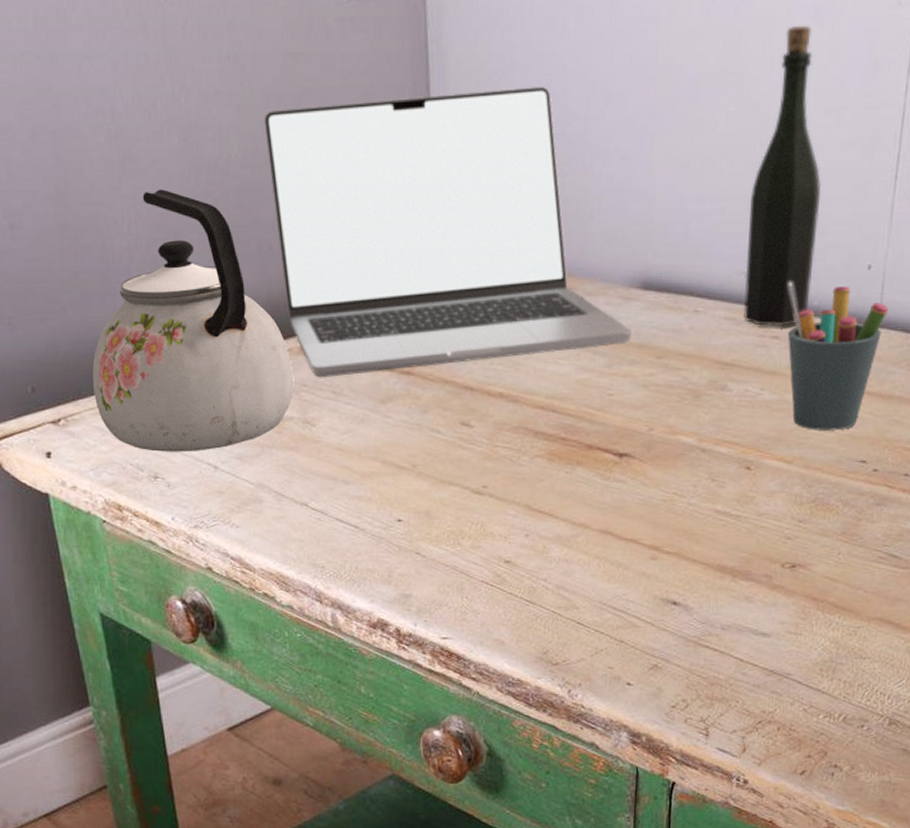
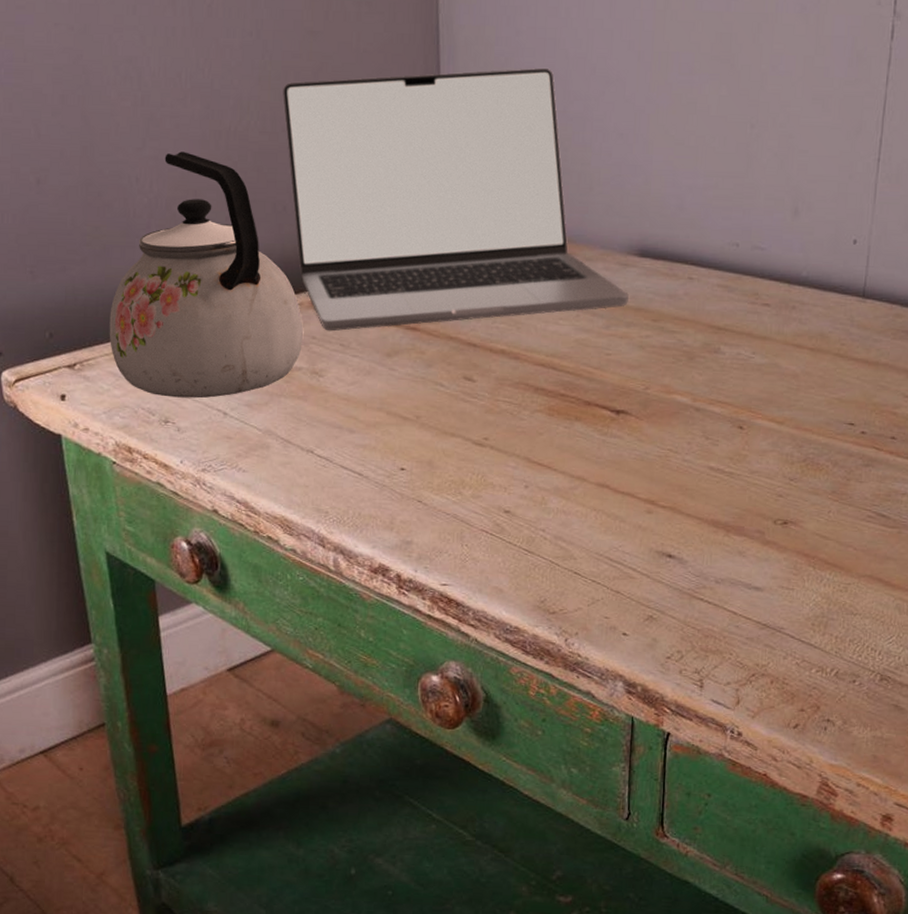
bottle: present [744,25,822,326] -> none [736,20,809,295]
pen holder: present [787,282,889,431] -> none [777,253,874,394]

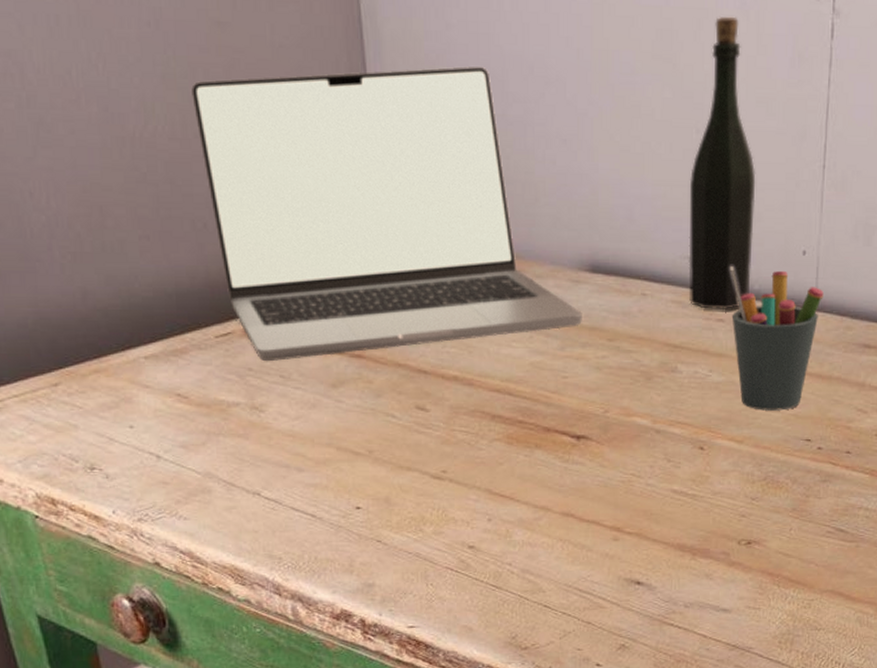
kettle: present [109,151,304,399] -> none [14,161,239,441]
bottle: none [736,20,809,295] -> present [688,16,756,310]
pen holder: none [777,253,874,394] -> present [729,266,824,411]

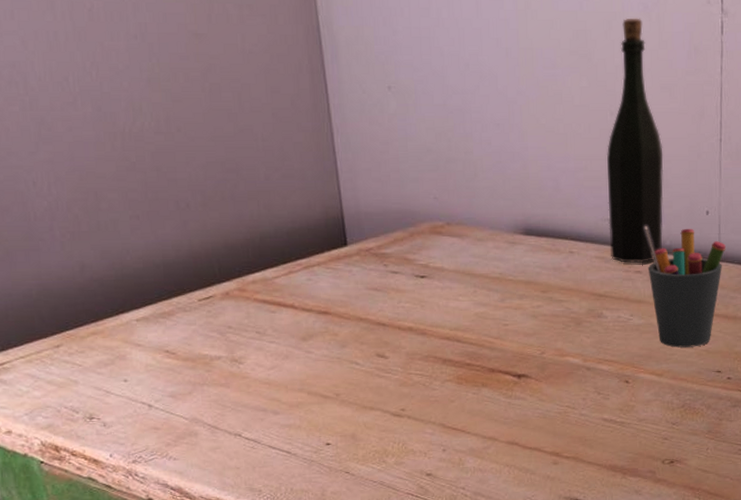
laptop: present [191,66,582,362] -> none [174,64,519,320]

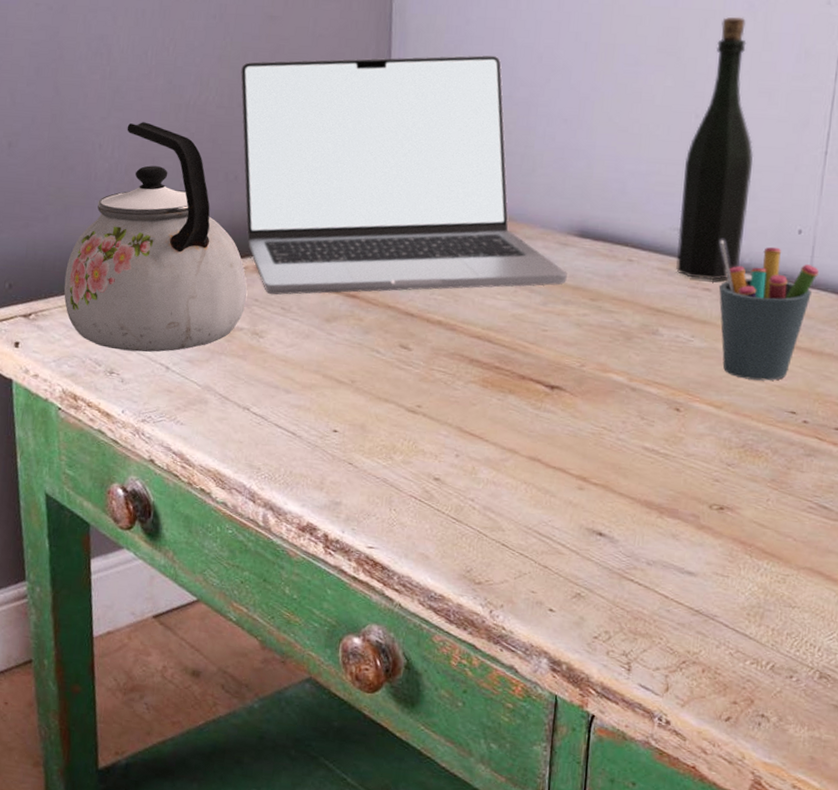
kettle: none [20,154,220,394] -> present [64,122,247,353]
laptop: none [174,64,519,320] -> present [240,55,567,295]

